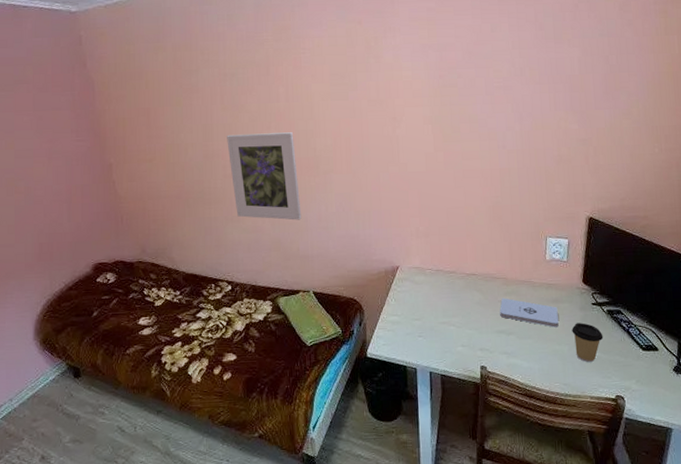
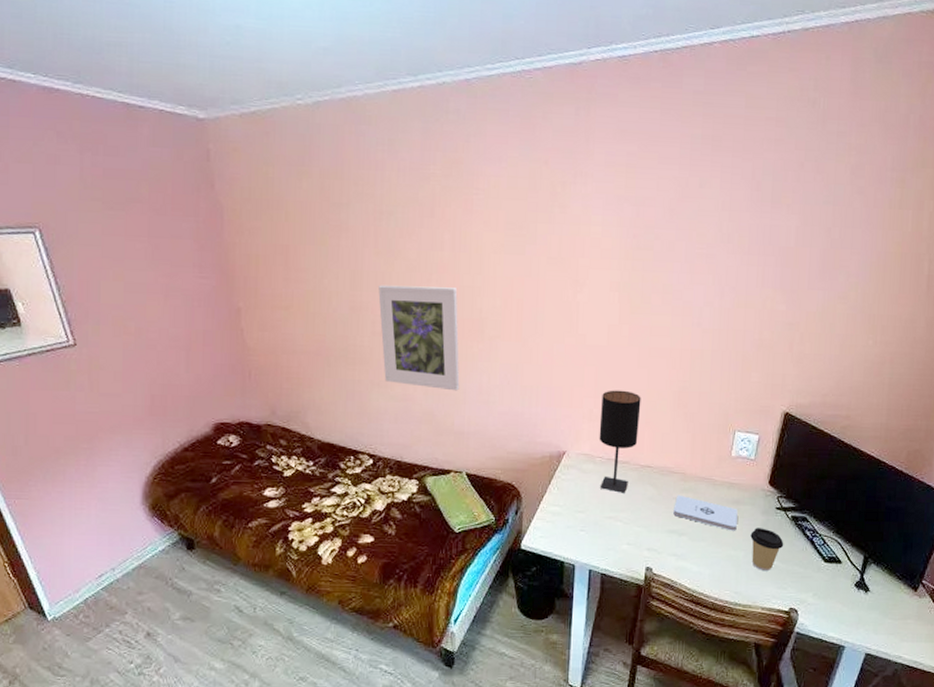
table lamp: none [426,208,462,300] -> present [599,390,641,493]

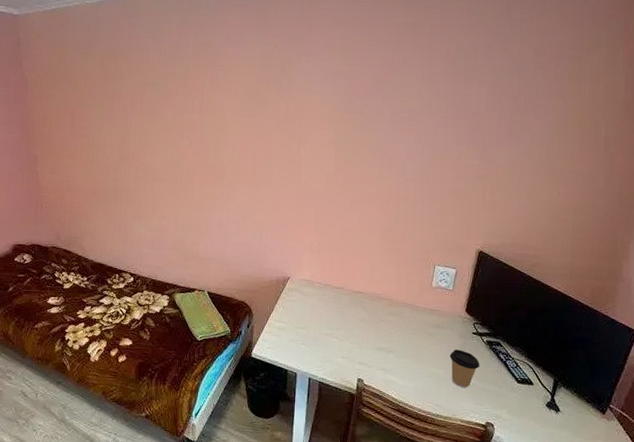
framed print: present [378,285,460,391] -> none [142,139,204,225]
table lamp: present [599,390,641,493] -> none [318,227,354,314]
notepad: present [673,494,738,531] -> none [381,317,438,351]

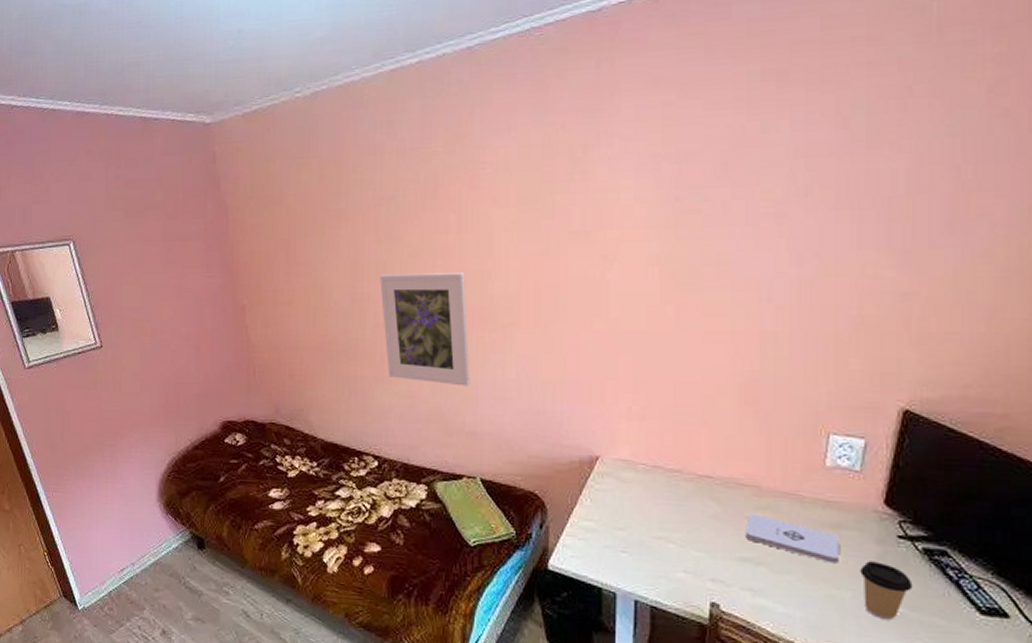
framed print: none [142,139,204,225] -> present [380,273,471,386]
notepad: none [381,317,438,351] -> present [745,513,839,564]

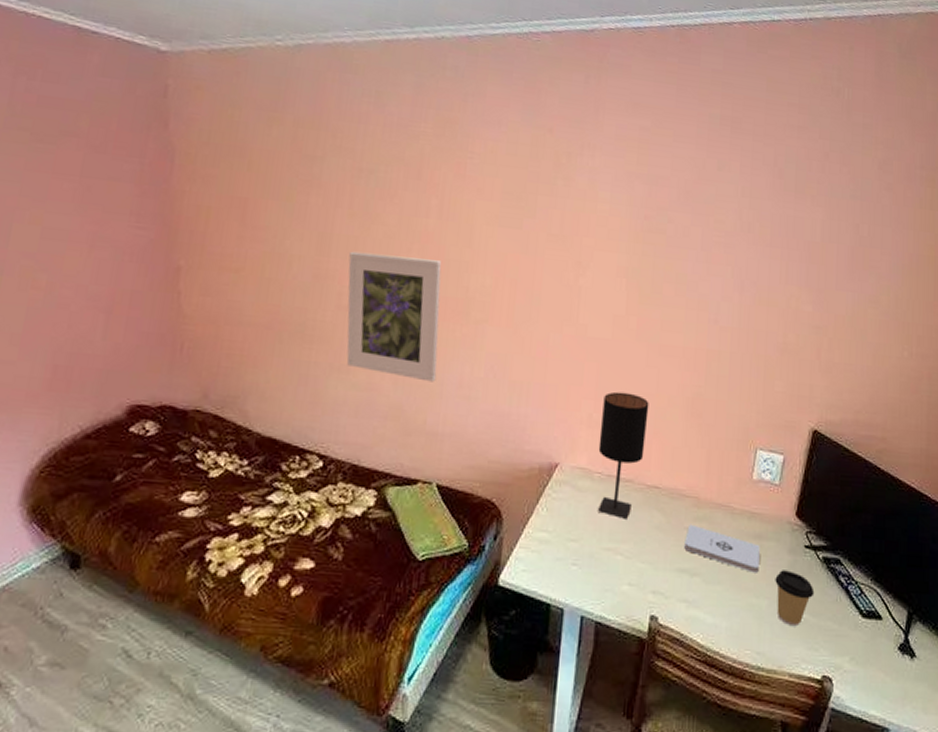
table lamp: none [641,383,695,509] -> present [598,391,649,519]

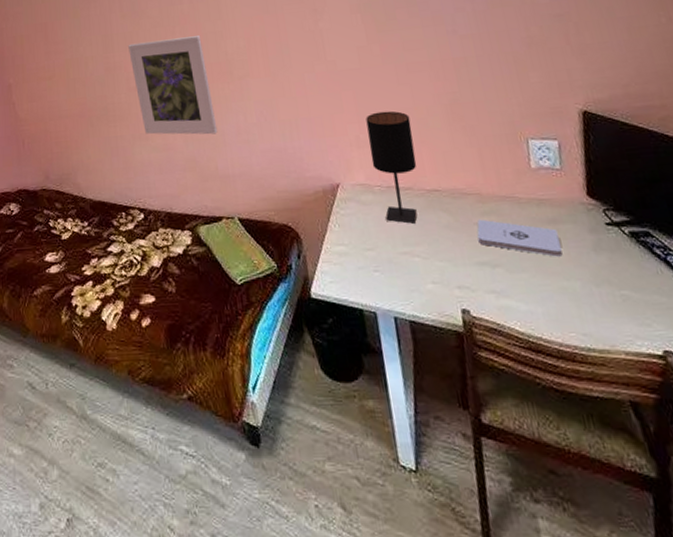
coffee cup: present [775,570,815,627] -> none [581,249,631,305]

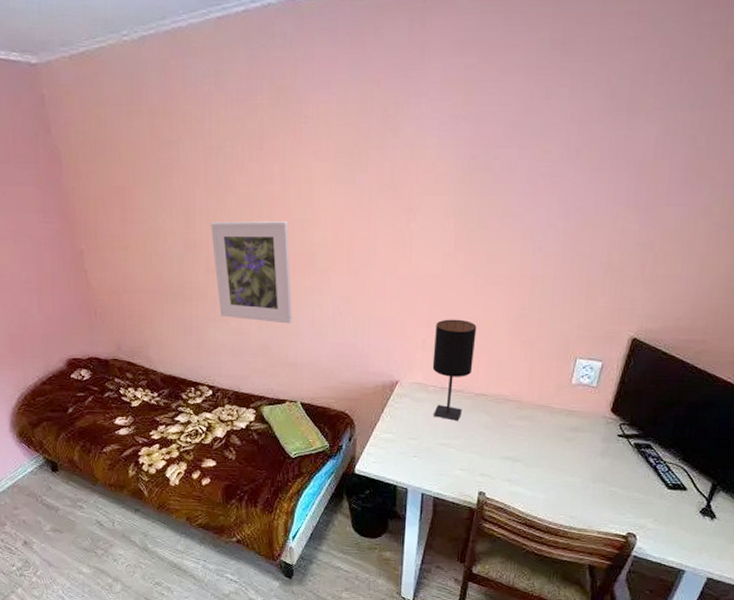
notepad: present [477,219,563,257] -> none [508,422,576,458]

